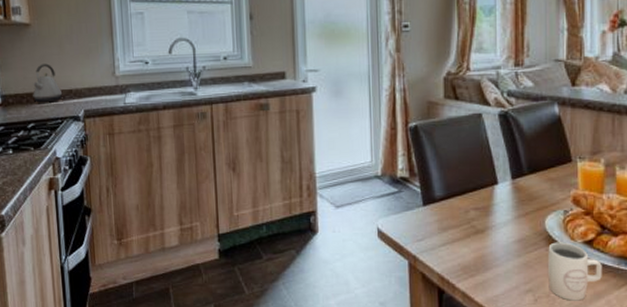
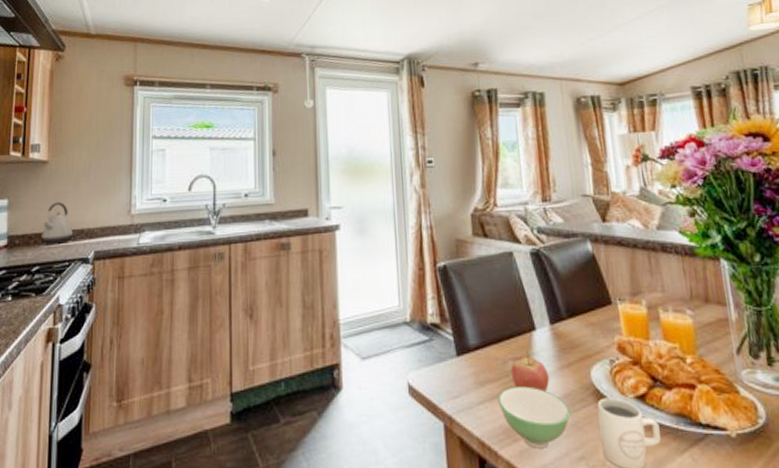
bowl: none [458,232,523,283] -> present [498,386,571,449]
fruit: none [472,202,506,237] -> present [510,350,550,392]

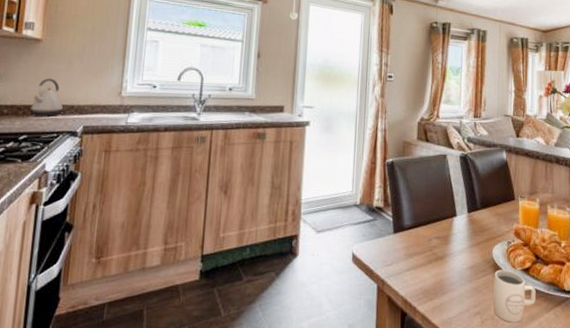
bowl: present [498,386,571,449] -> none [421,259,474,306]
fruit: present [510,350,550,392] -> none [433,232,462,264]

